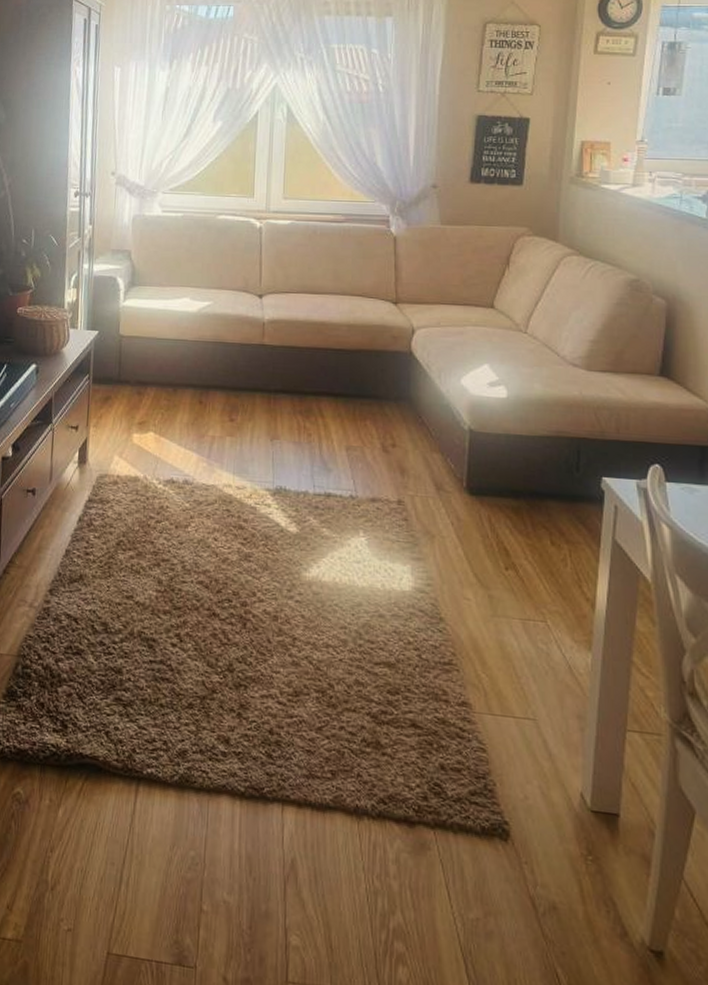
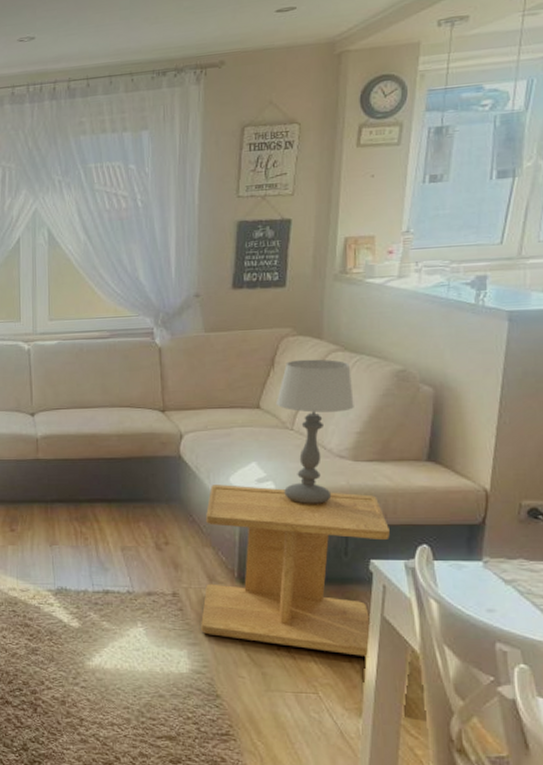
side table: none [426,385,622,585] -> present [201,485,390,658]
table lamp: none [510,260,588,414] -> present [275,359,354,504]

